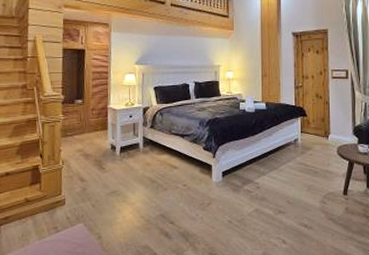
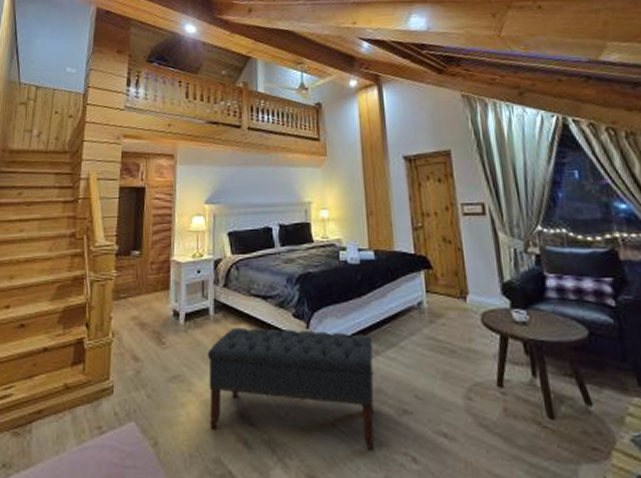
bench: none [139,157,261,236] -> present [208,327,375,449]

